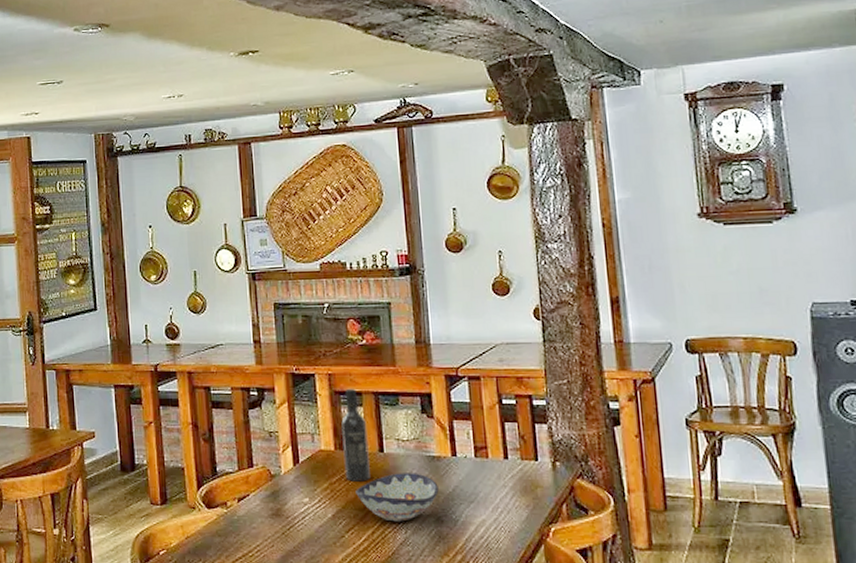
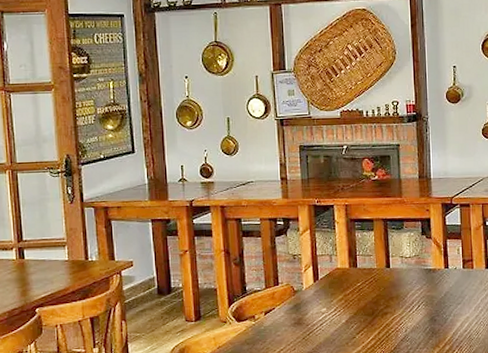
wine bottle: present [341,388,370,482] -> none [355,216,378,293]
decorative bowl: present [356,473,439,522] -> none [366,283,433,323]

